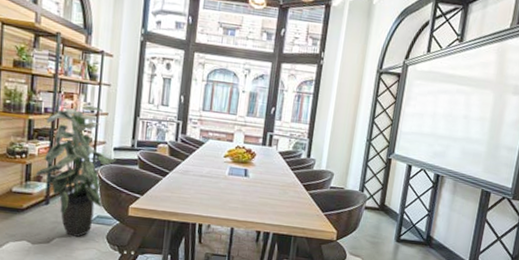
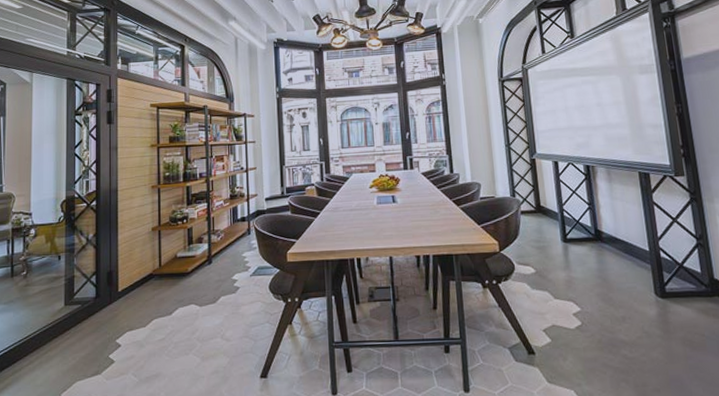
indoor plant: present [35,105,117,237] -> none [196,163,270,292]

